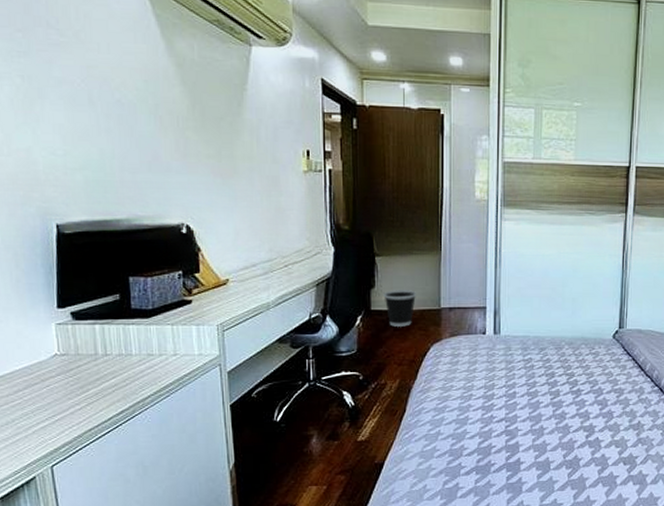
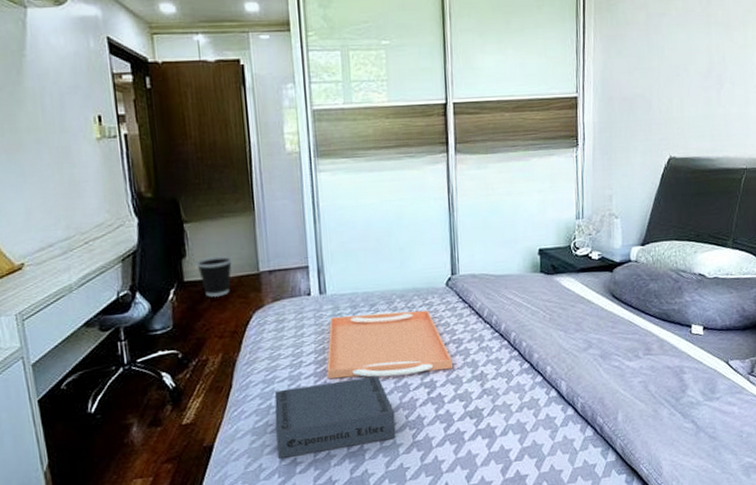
book: none [442,415,553,482] -> present [274,375,396,459]
serving tray: none [494,356,613,417] -> present [327,310,453,379]

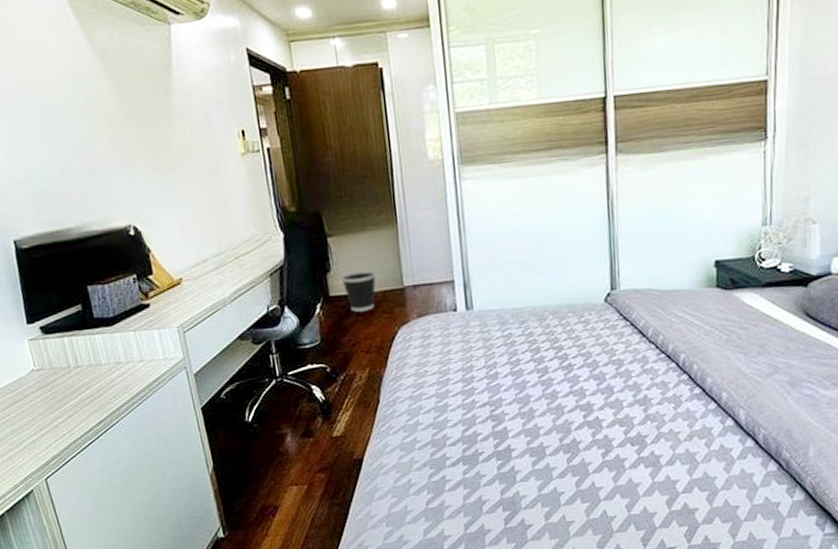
book: present [274,375,396,459] -> none [422,396,549,475]
serving tray: present [327,310,453,379] -> none [475,327,613,398]

